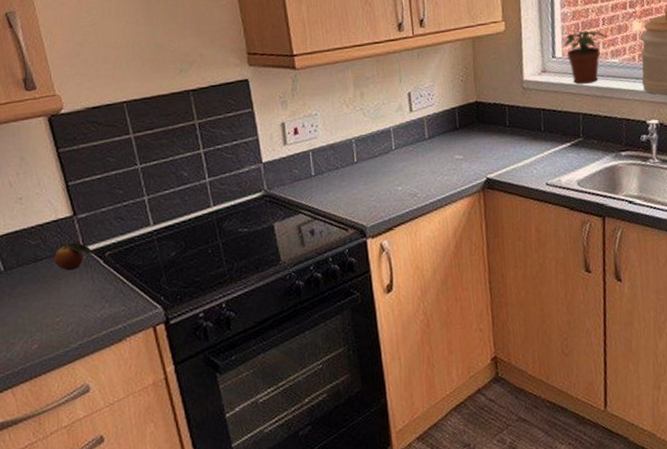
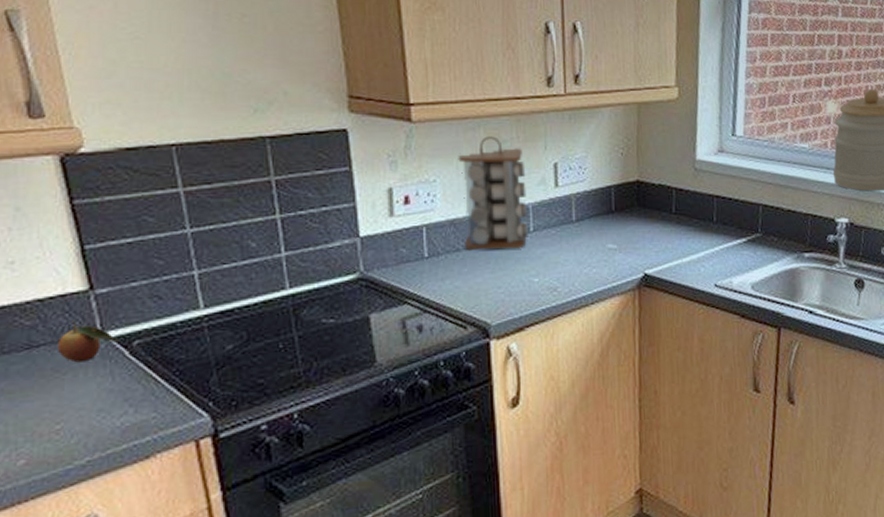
spice rack: none [333,75,391,167] -> present [458,136,528,250]
potted plant: present [564,30,608,84] -> none [747,106,798,170]

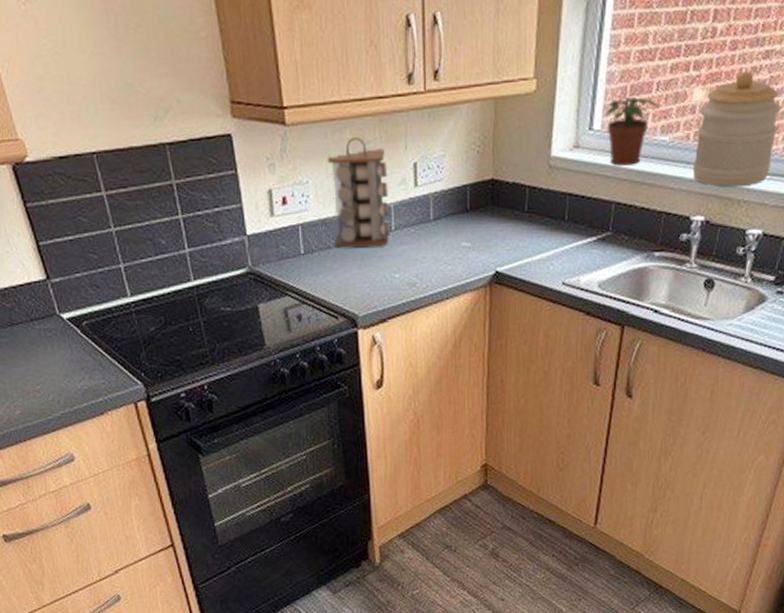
fruit: present [58,320,119,363] -> none [30,303,72,338]
potted plant: none [747,106,798,170] -> present [605,96,660,166]

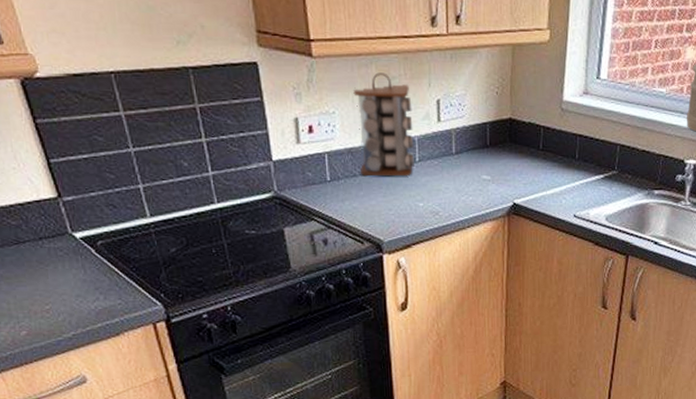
potted plant: present [605,96,660,166] -> none [611,51,658,112]

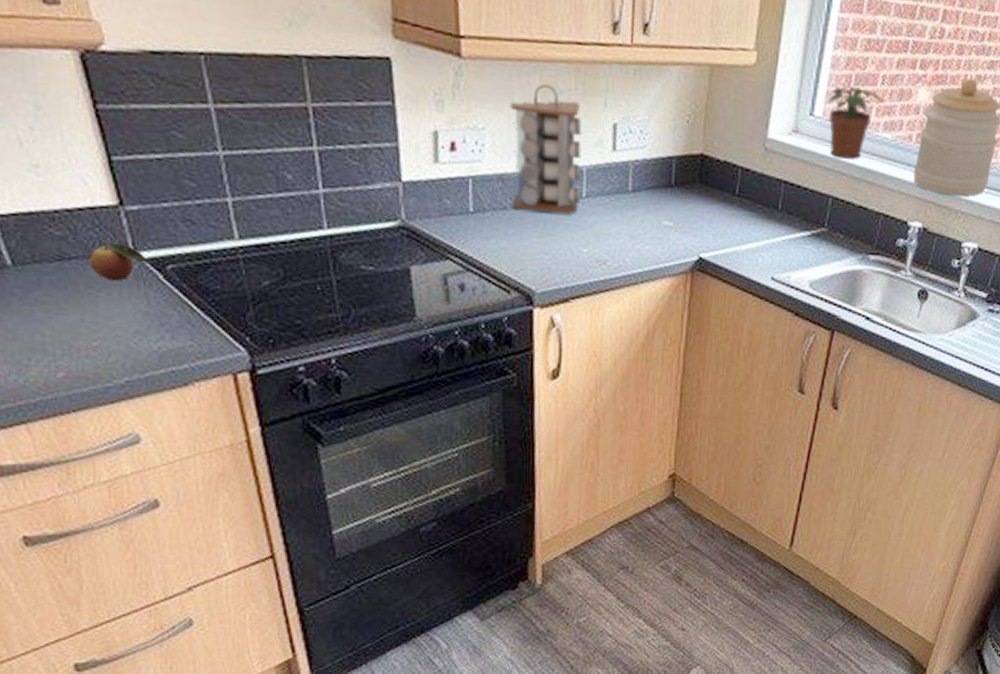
fruit: none [39,222,86,257] -> present [90,235,152,281]
potted plant: none [611,51,658,112] -> present [828,85,884,159]

